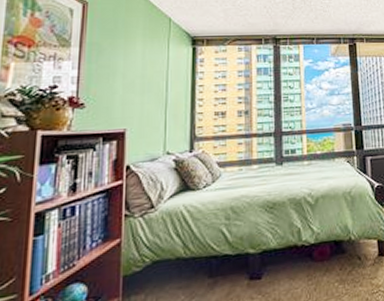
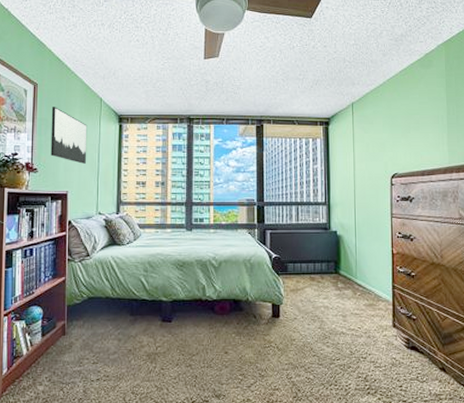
wall art: none [103,29,153,95] -> present [50,107,87,164]

